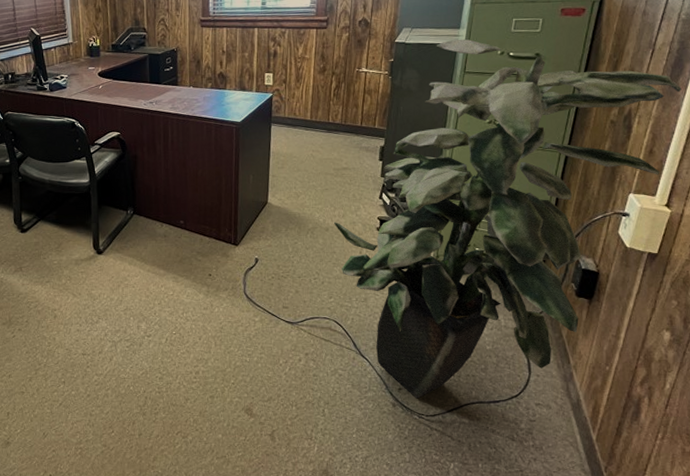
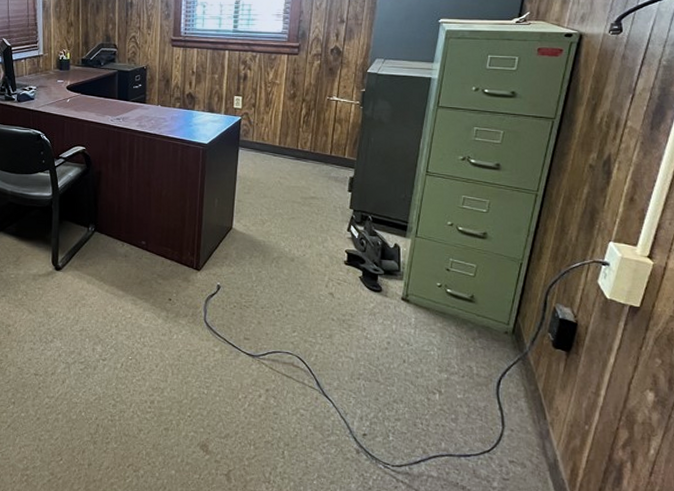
indoor plant: present [334,38,682,399] -> none [300,72,664,447]

